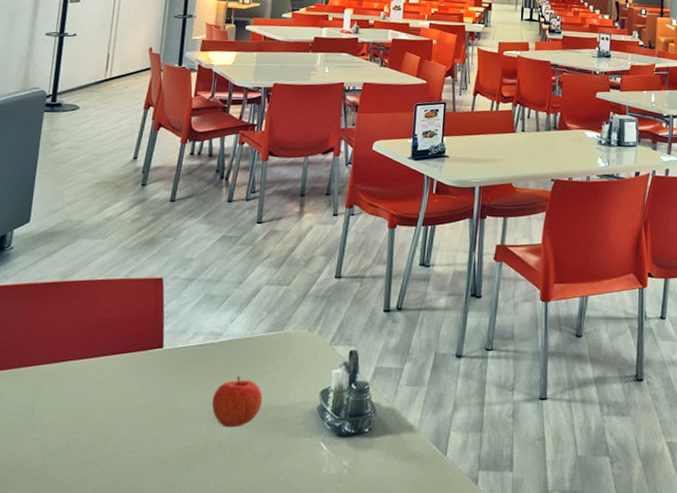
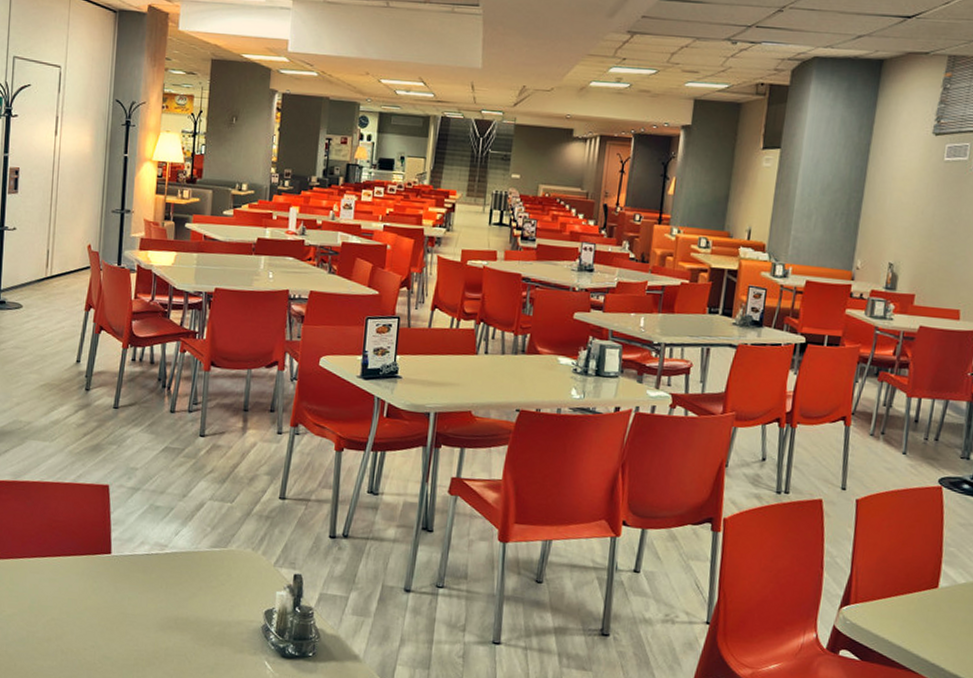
apple: present [211,376,263,428] -> none [158,588,208,638]

